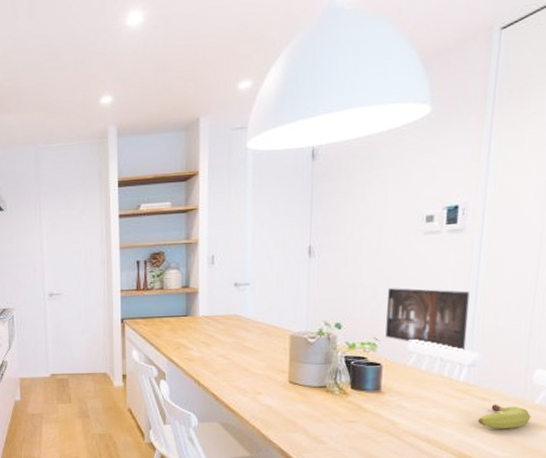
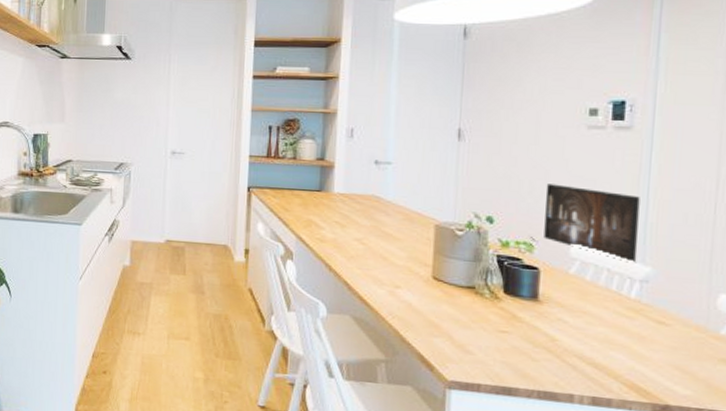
fruit: present [478,404,531,429] -> none [653,329,717,361]

